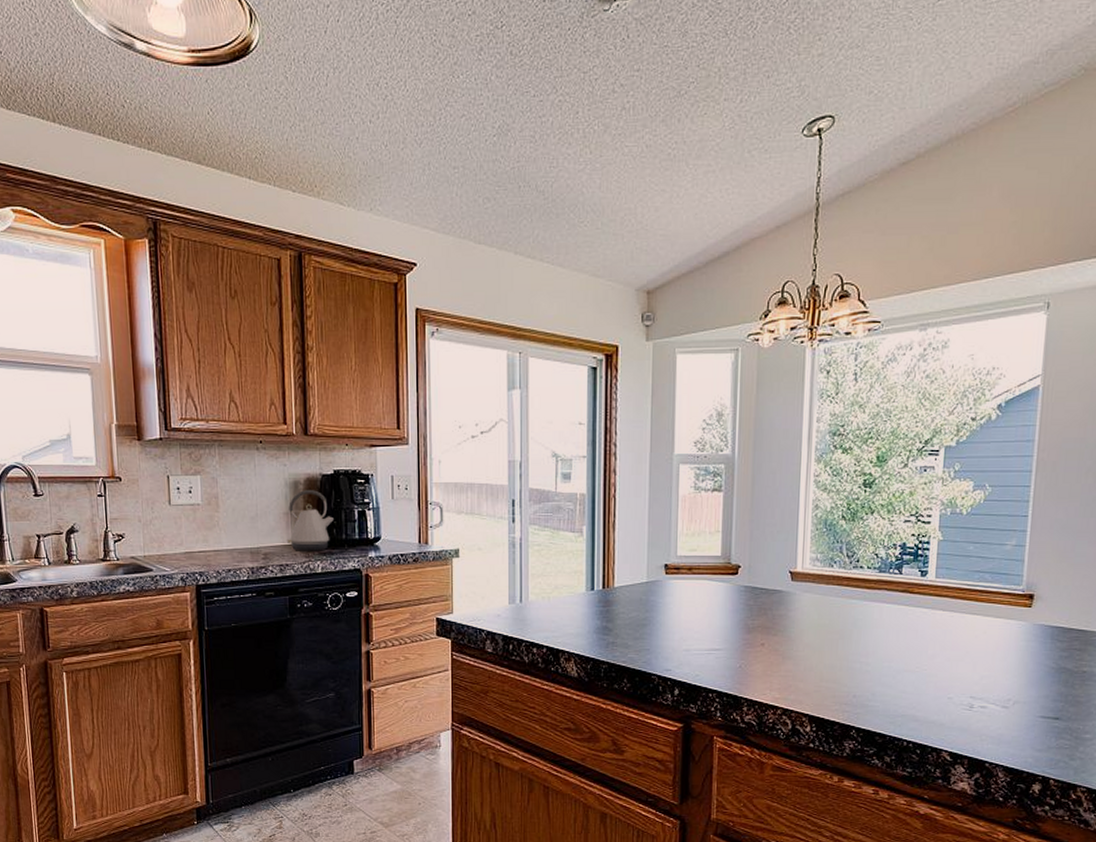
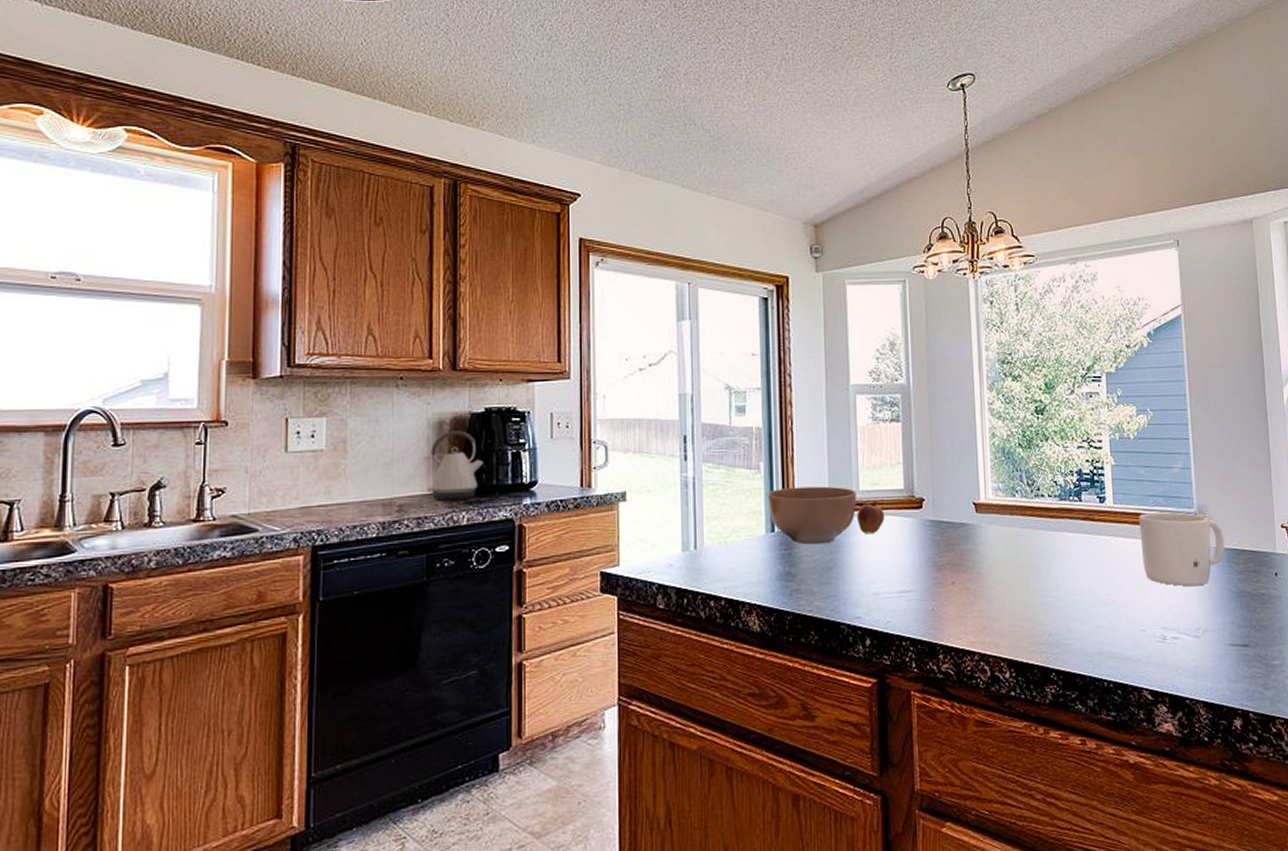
bowl: none [588,550,674,603] -> present [767,486,857,545]
fruit: none [672,565,700,596] -> present [856,500,885,534]
mug: none [959,588,1052,660] -> present [1139,512,1225,587]

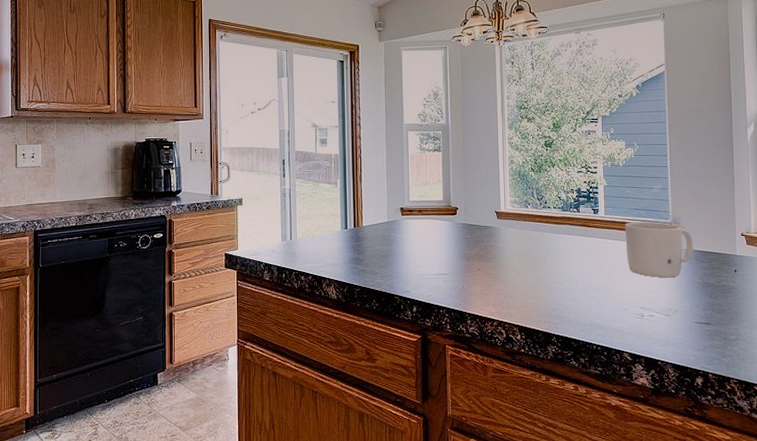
kettle: present [426,431,485,502] -> none [107,154,146,203]
bowl: present [767,486,857,545] -> none [342,197,408,239]
fruit: present [856,500,885,534] -> none [407,208,428,233]

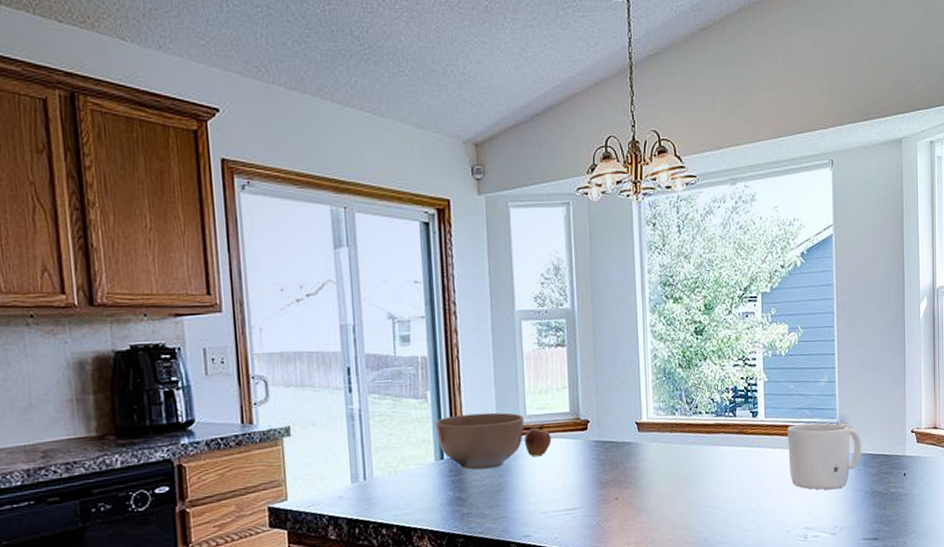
bowl: none [342,197,408,239] -> present [435,412,524,470]
fruit: none [407,208,428,233] -> present [524,424,551,457]

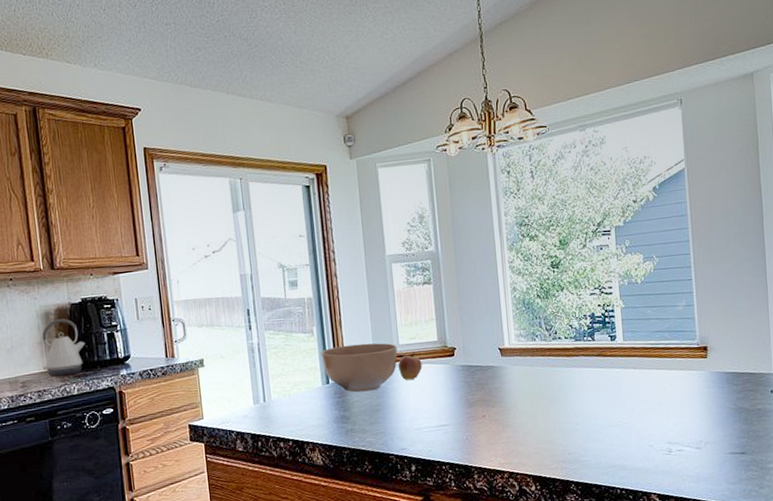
kettle: none [72,370,135,446] -> present [41,318,86,377]
mug: present [787,422,862,490] -> none [646,344,725,407]

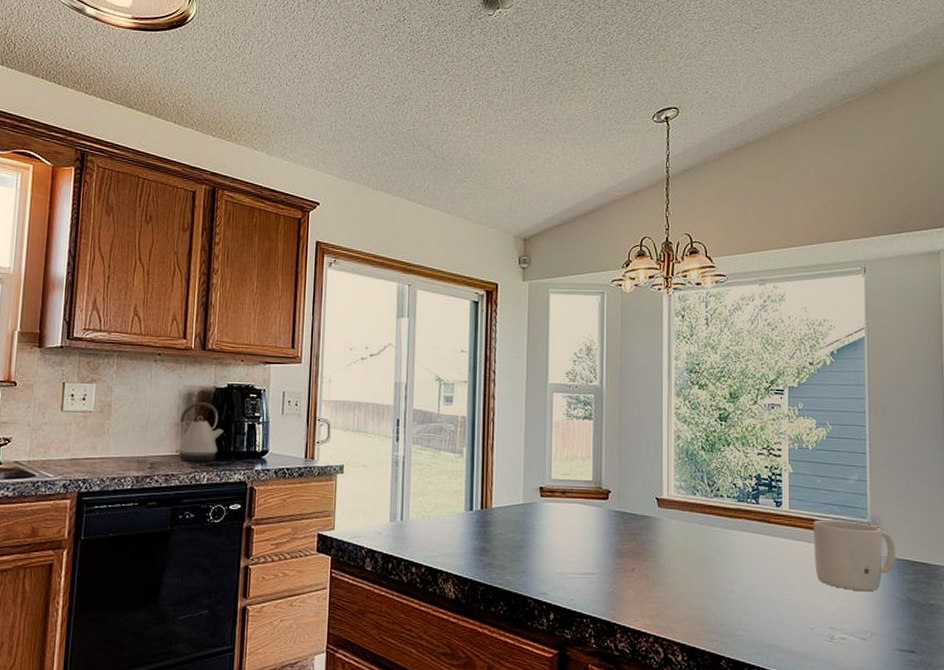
bowl: present [320,343,398,392] -> none [467,471,549,525]
fruit: present [397,352,422,380] -> none [547,489,573,519]
mug: none [646,344,725,407] -> present [813,519,896,592]

